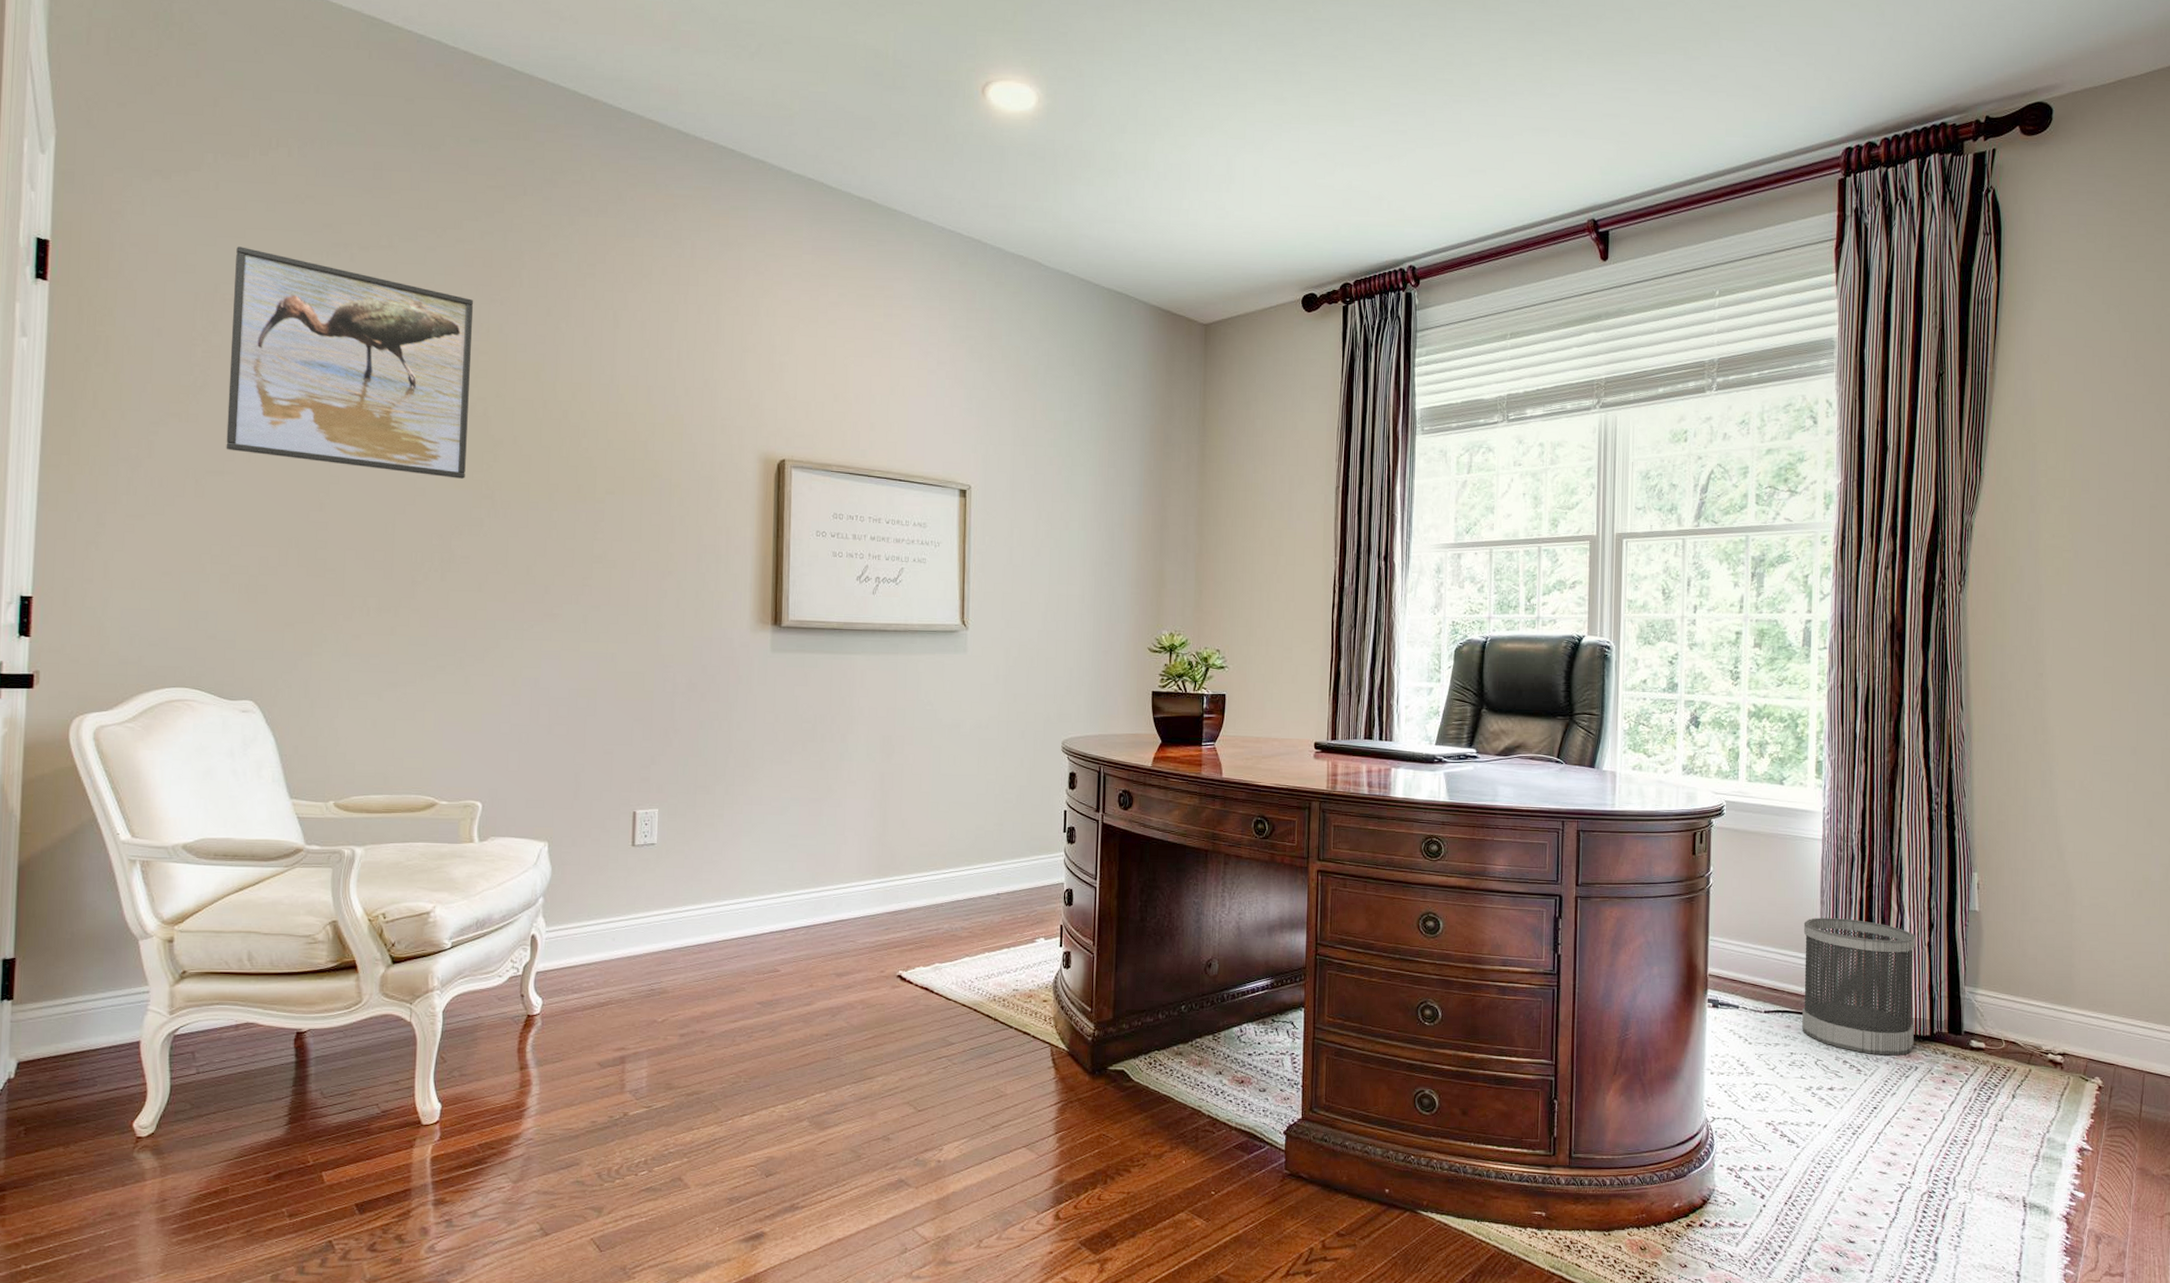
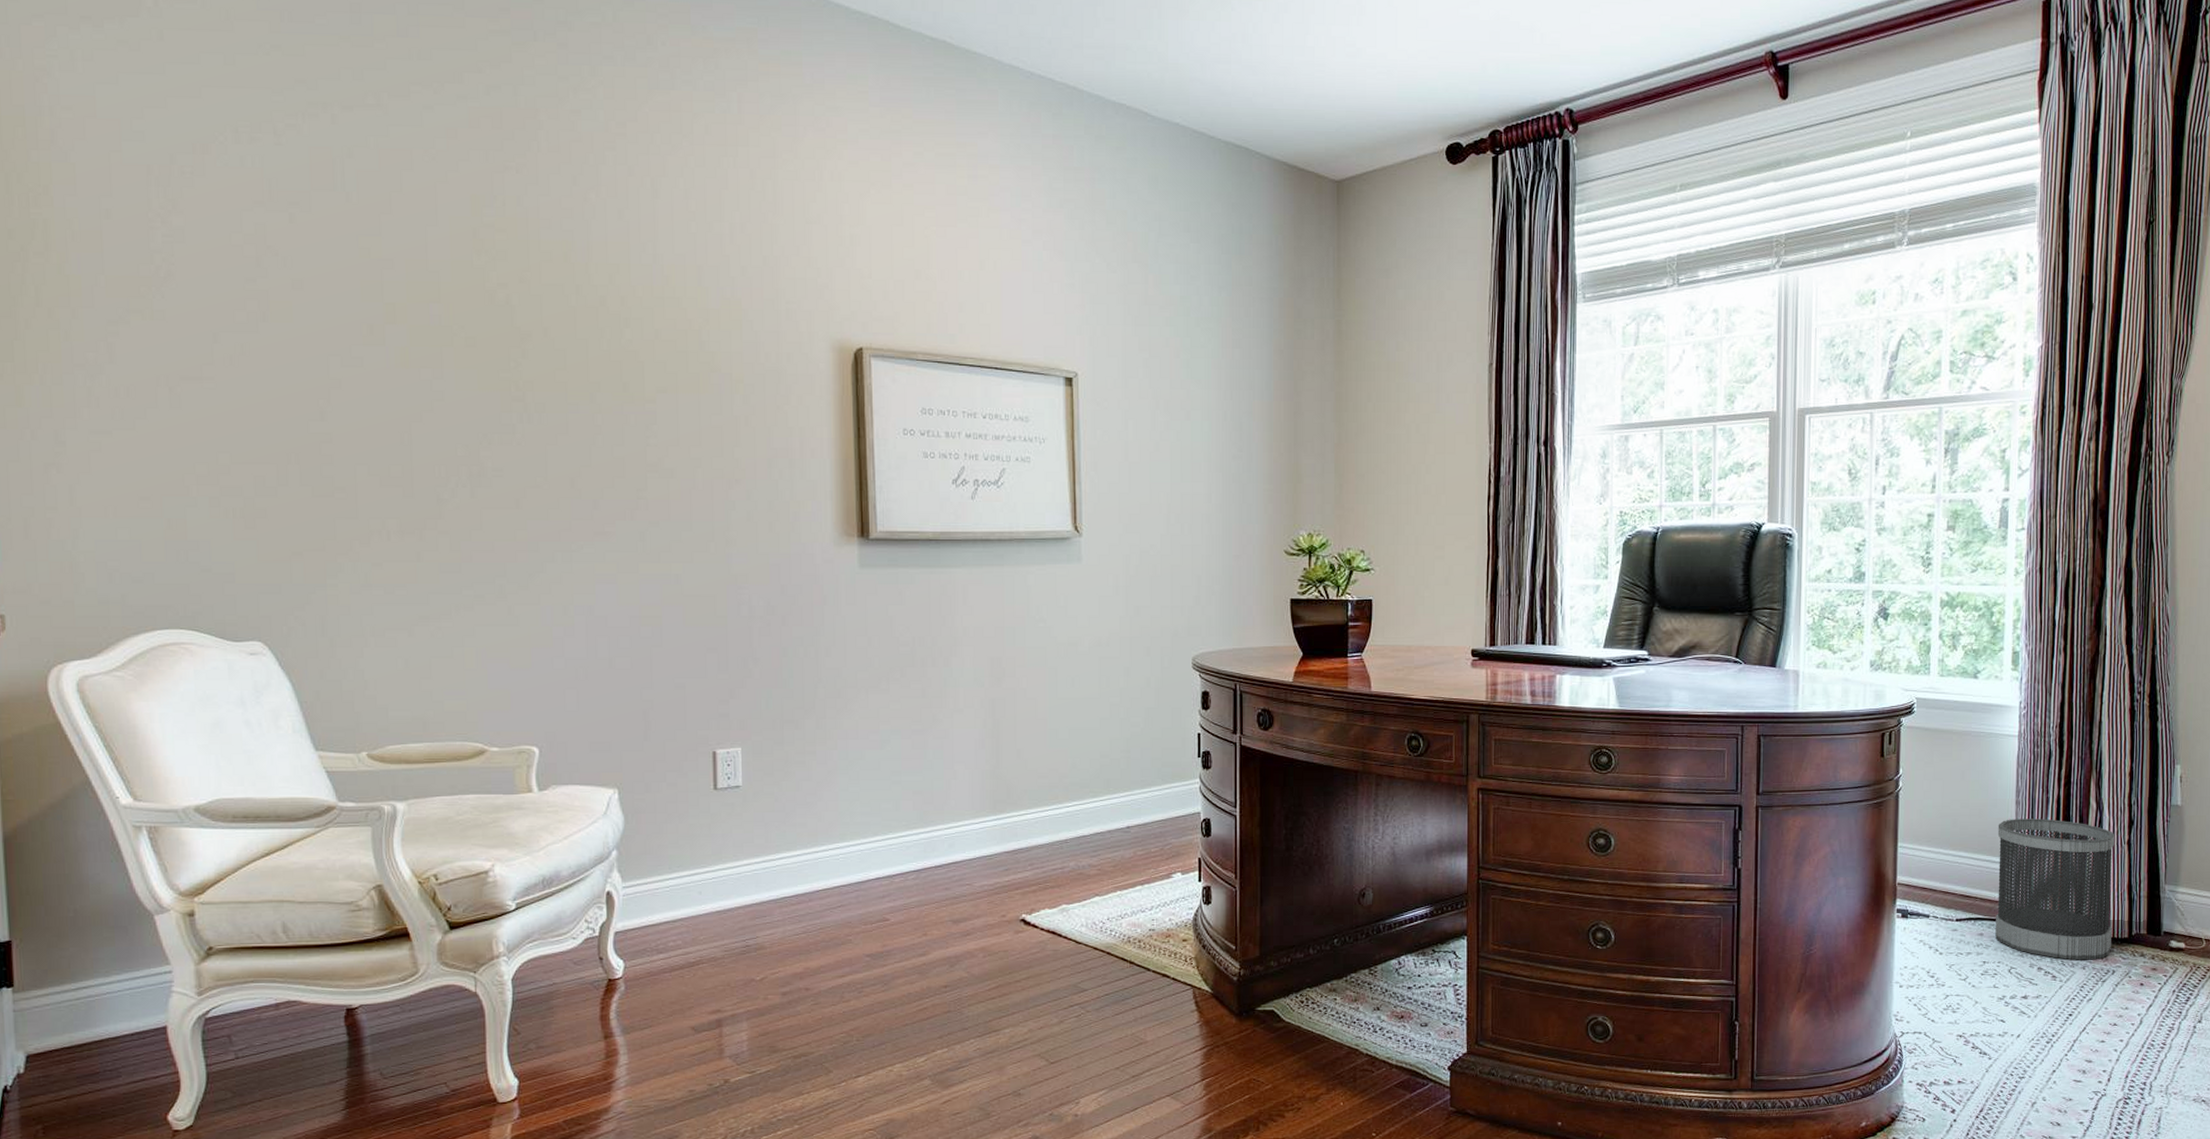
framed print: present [226,246,474,479] -> none [192,108,490,379]

